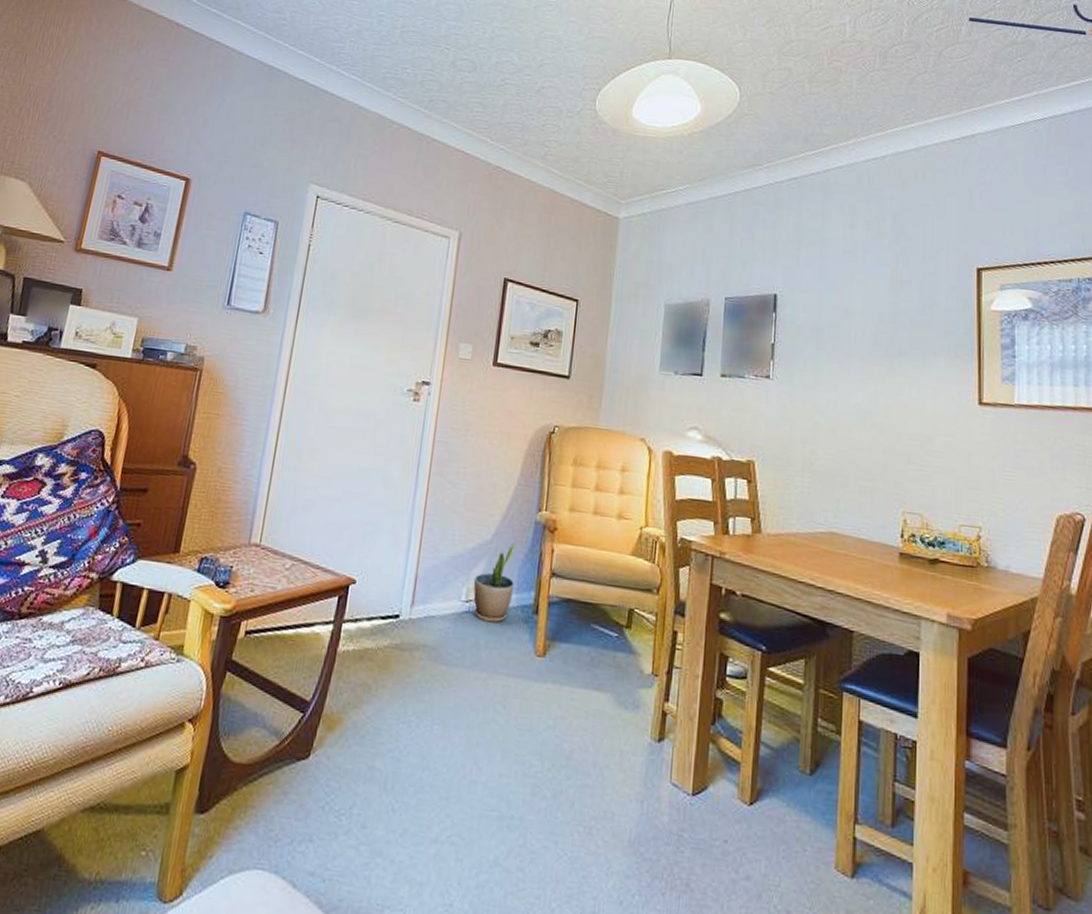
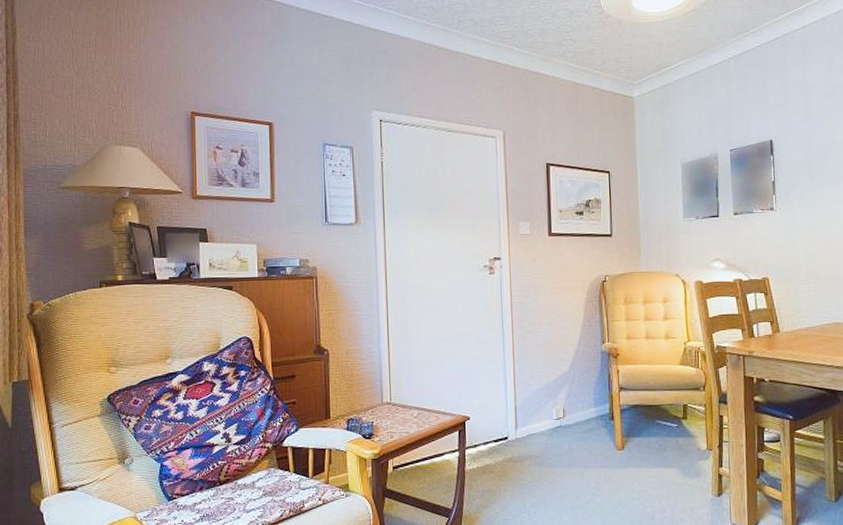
potted plant: present [473,542,517,623] -> none [560,369,592,432]

